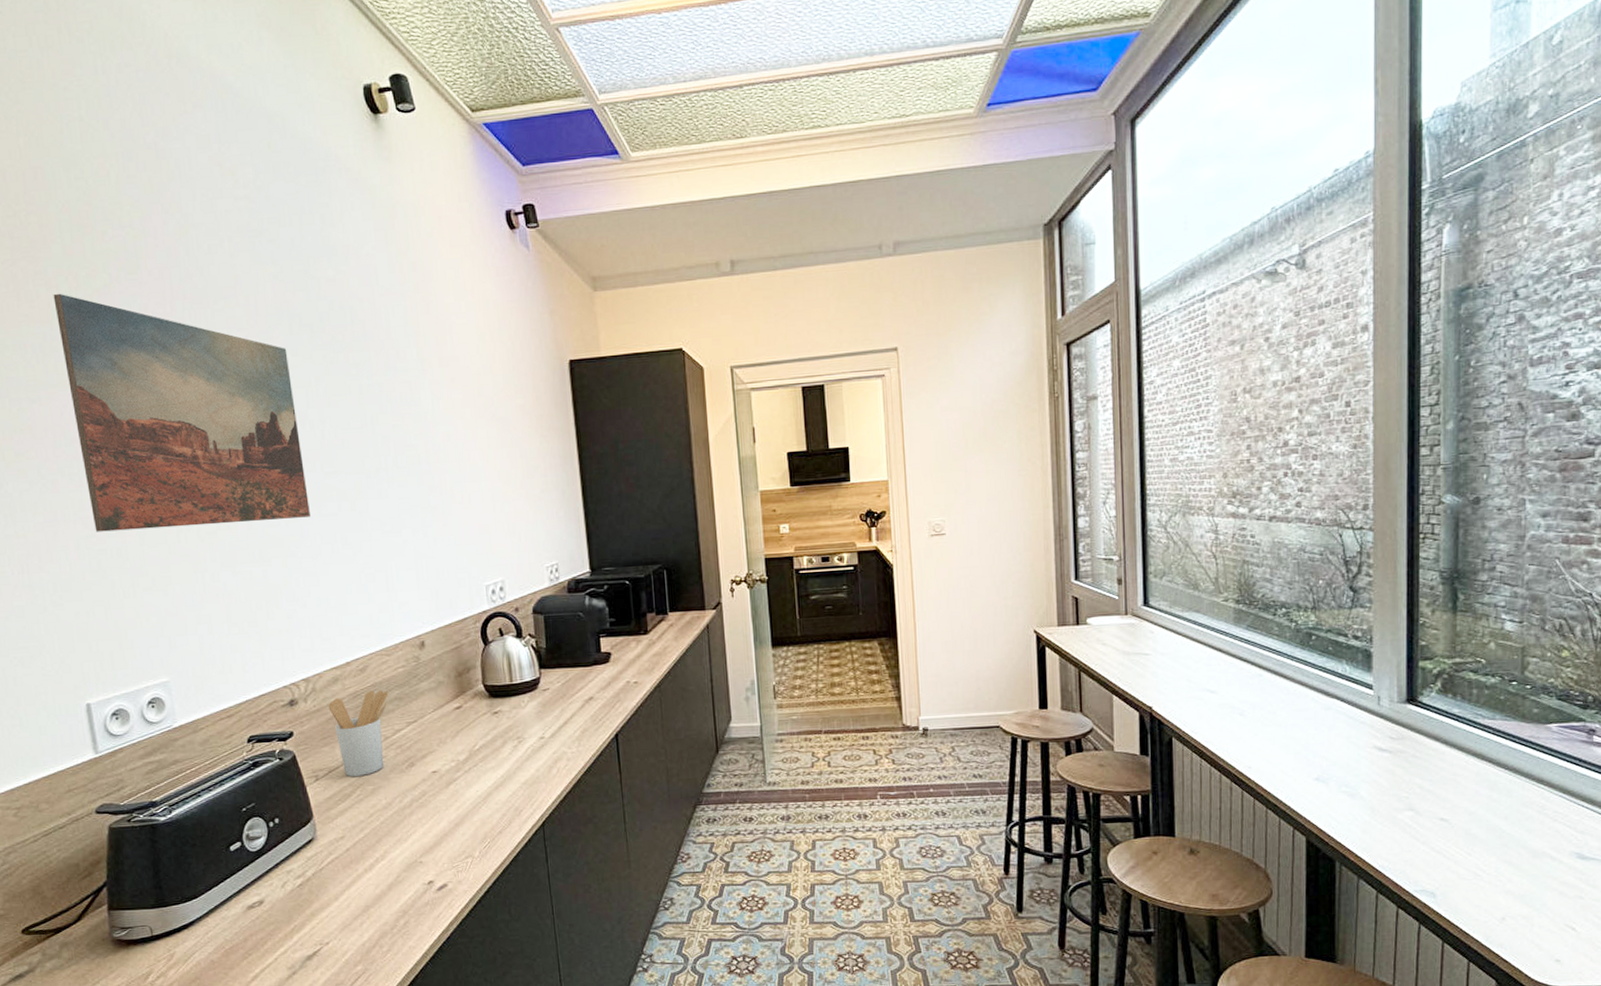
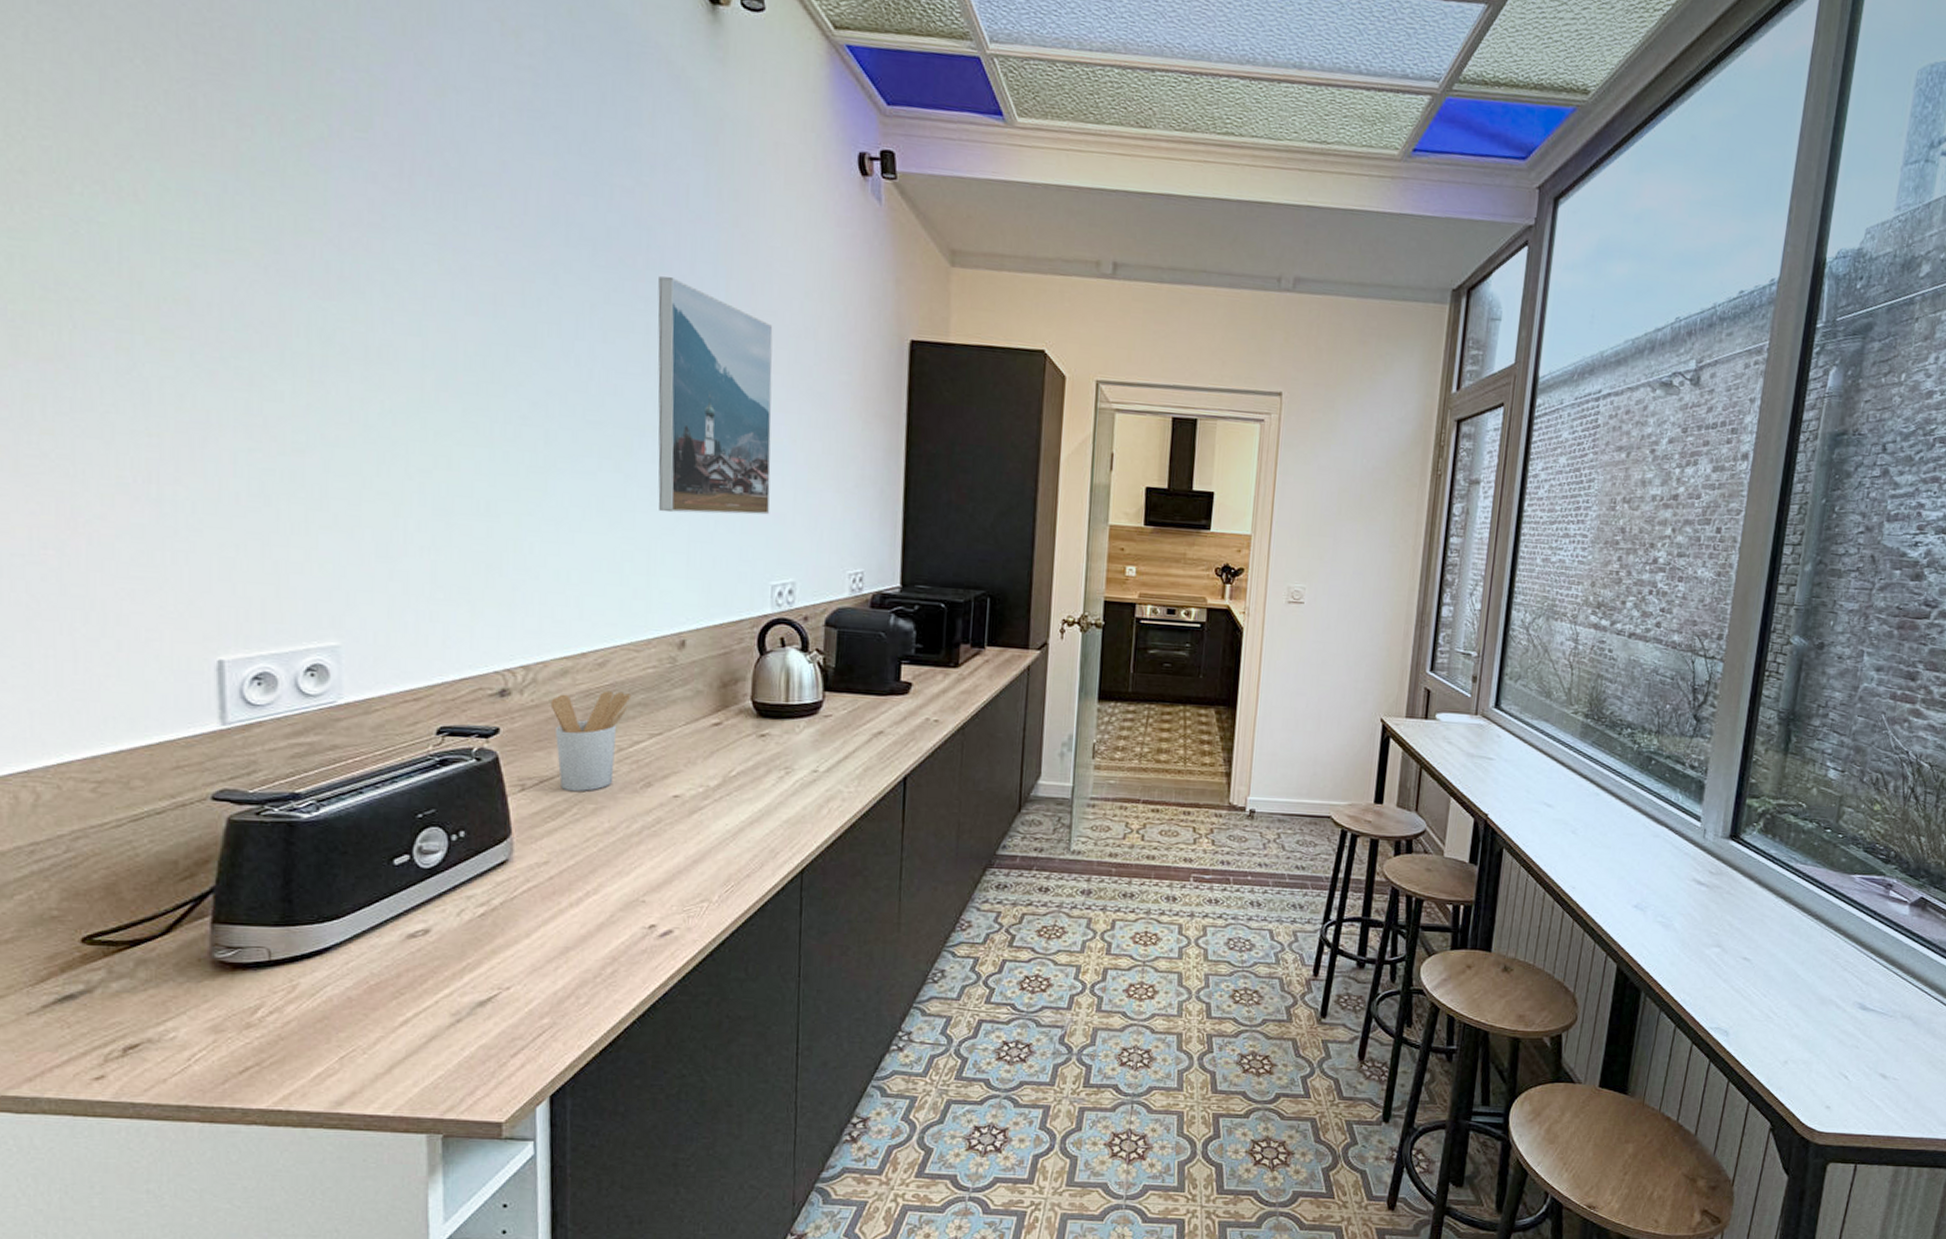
wall art: present [53,293,310,532] -> none [245,135,561,471]
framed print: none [363,344,476,538] -> present [658,276,773,515]

